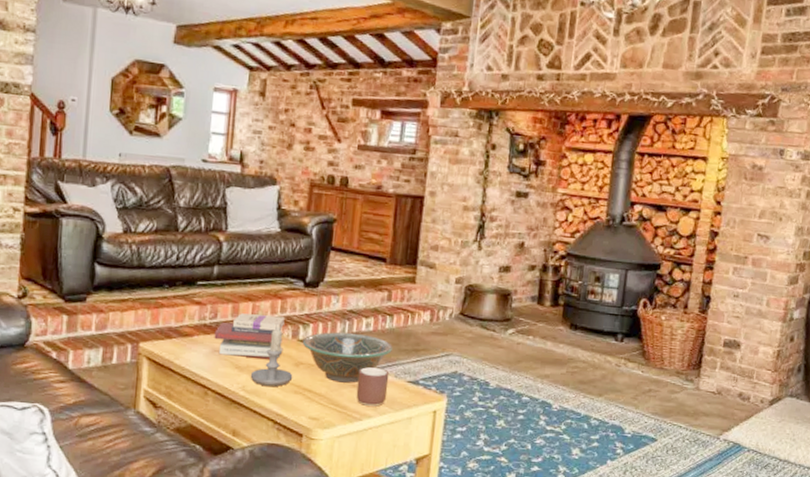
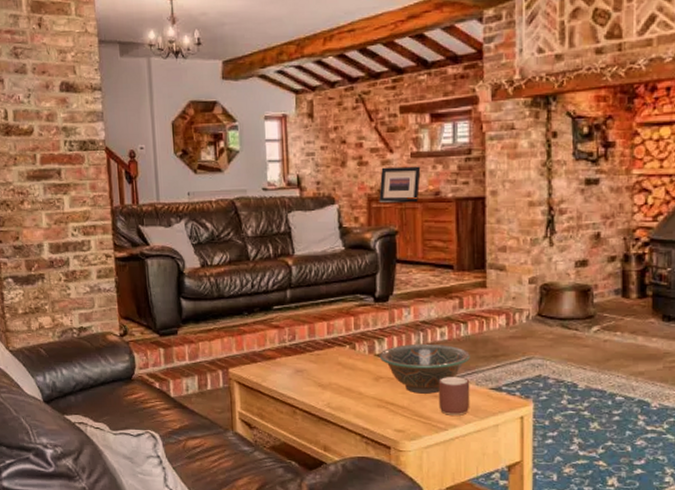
books: present [214,313,285,360] -> none [295,333,362,377]
candle: present [250,327,293,388] -> none [333,344,374,403]
picture frame: none [321,155,366,194] -> present [379,166,421,203]

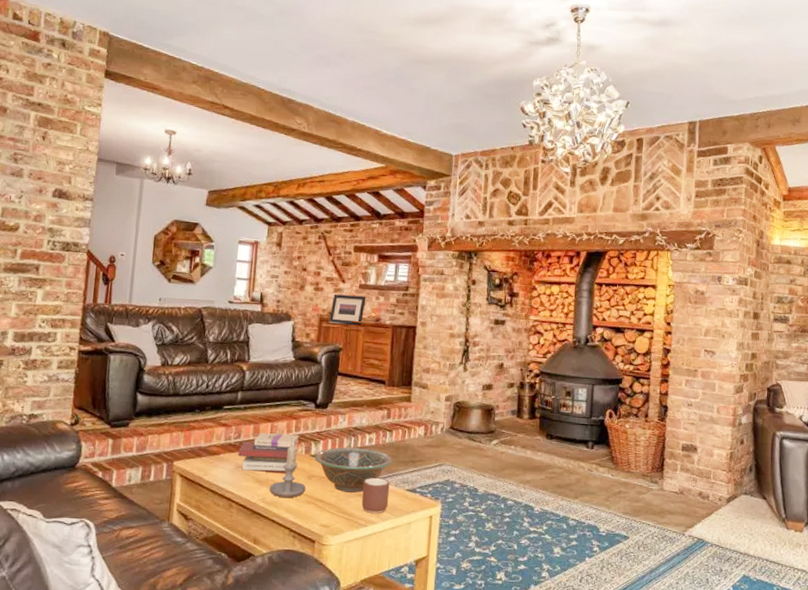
books: none [295,333,362,377] -> present [238,433,299,474]
candle: none [333,344,374,403] -> present [269,444,306,499]

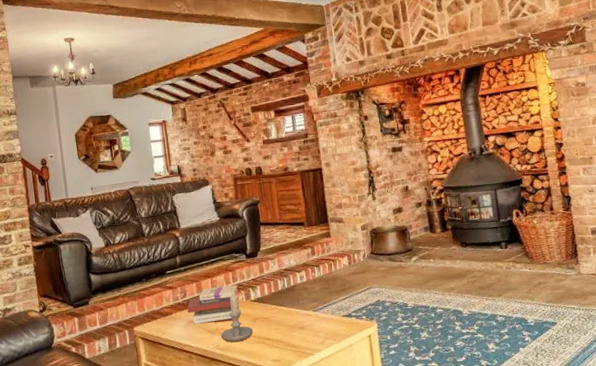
decorative bowl: present [314,447,392,493] -> none [254,285,325,328]
picture frame: present [329,294,366,326] -> none [241,150,272,180]
mug: present [361,477,390,514] -> none [302,309,329,342]

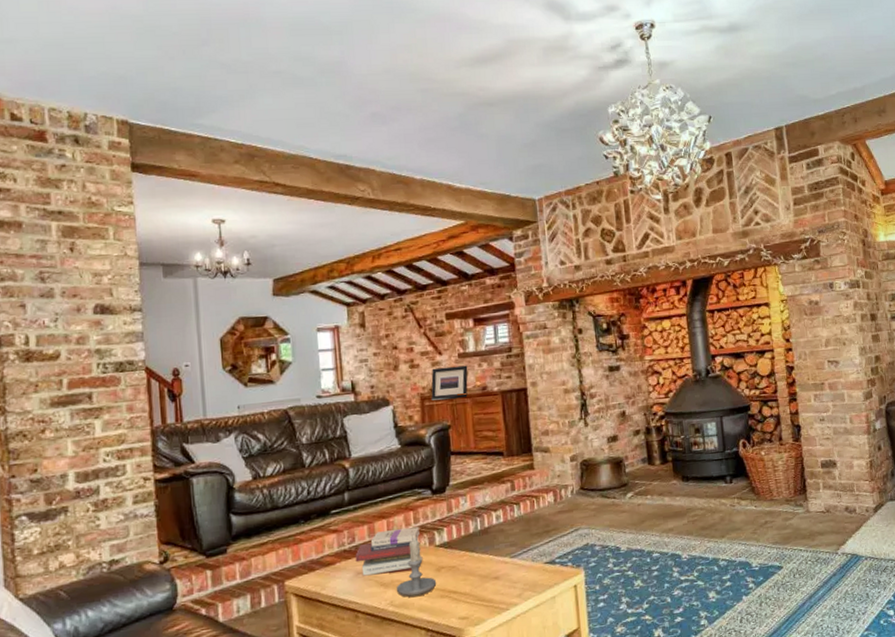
picture frame: none [241,150,272,180] -> present [431,365,468,401]

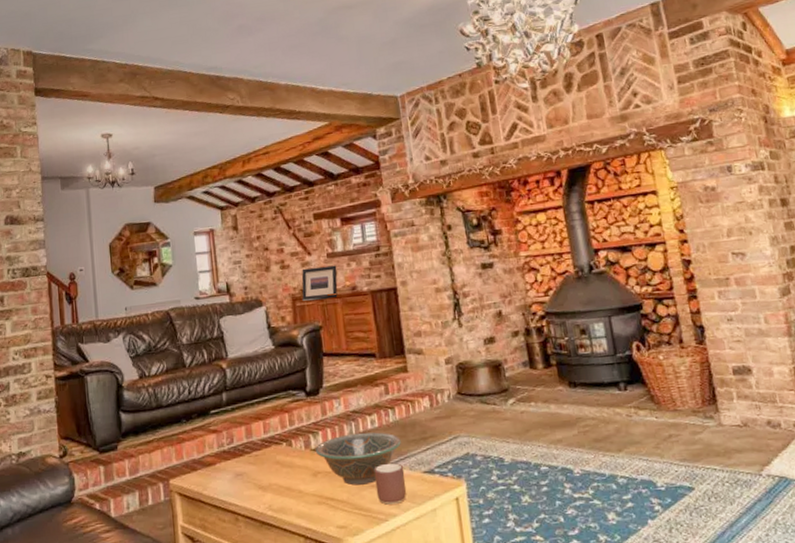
books: present [355,527,423,576] -> none [234,429,299,478]
candle: present [396,538,437,598] -> none [274,441,314,503]
decorative bowl: none [439,526,525,578] -> present [315,432,401,486]
mug: none [497,555,528,595] -> present [373,462,407,505]

